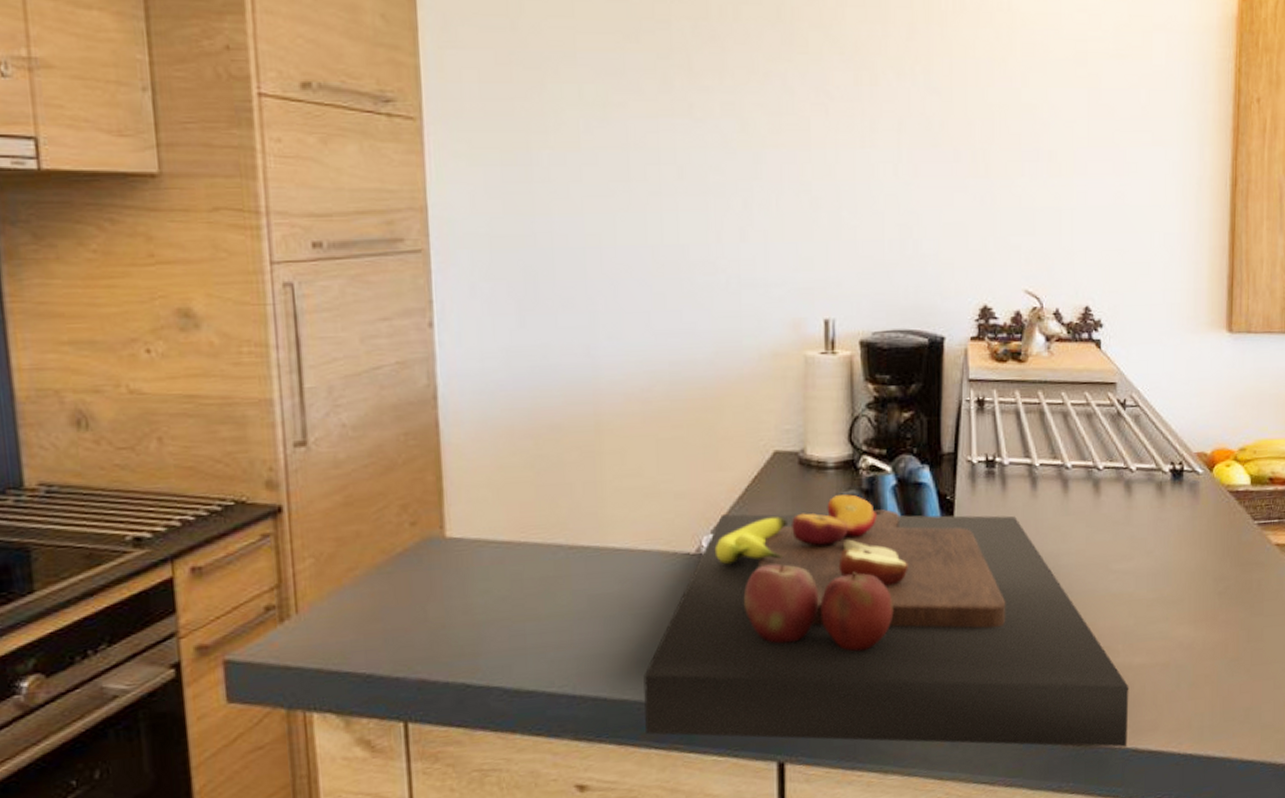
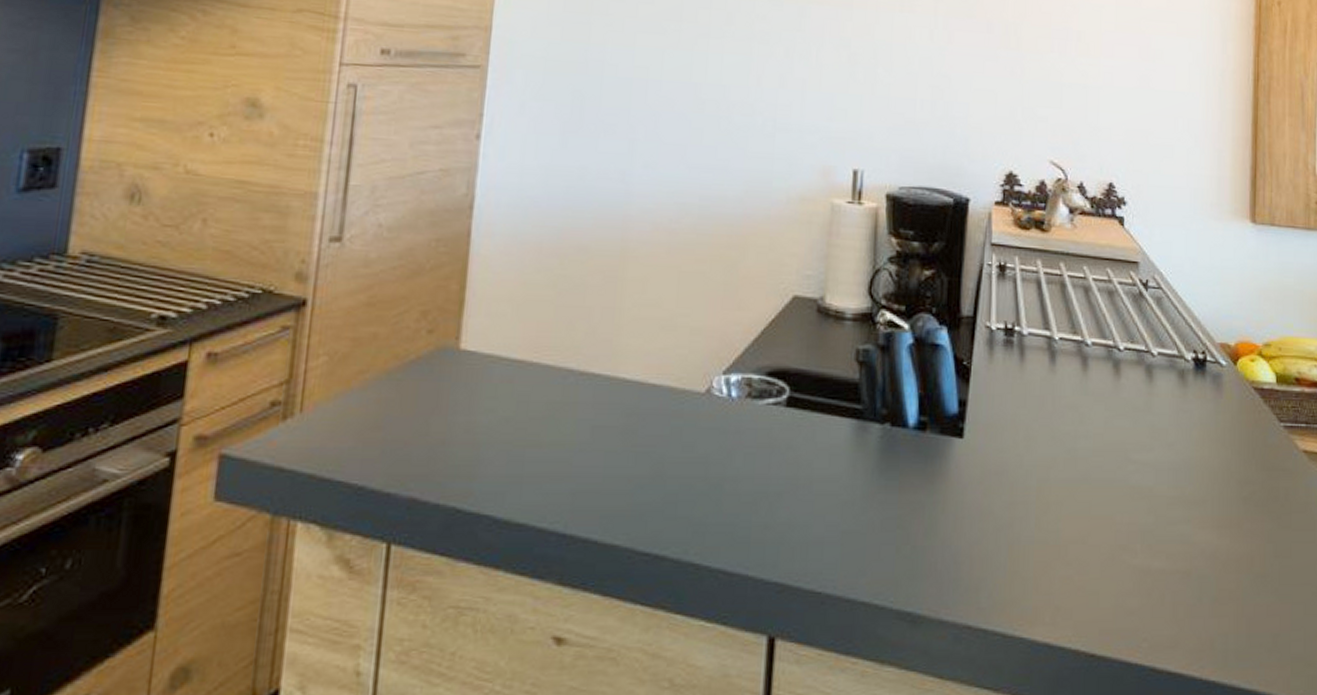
cutting board: present [643,494,1129,748] -> none [633,348,1147,665]

